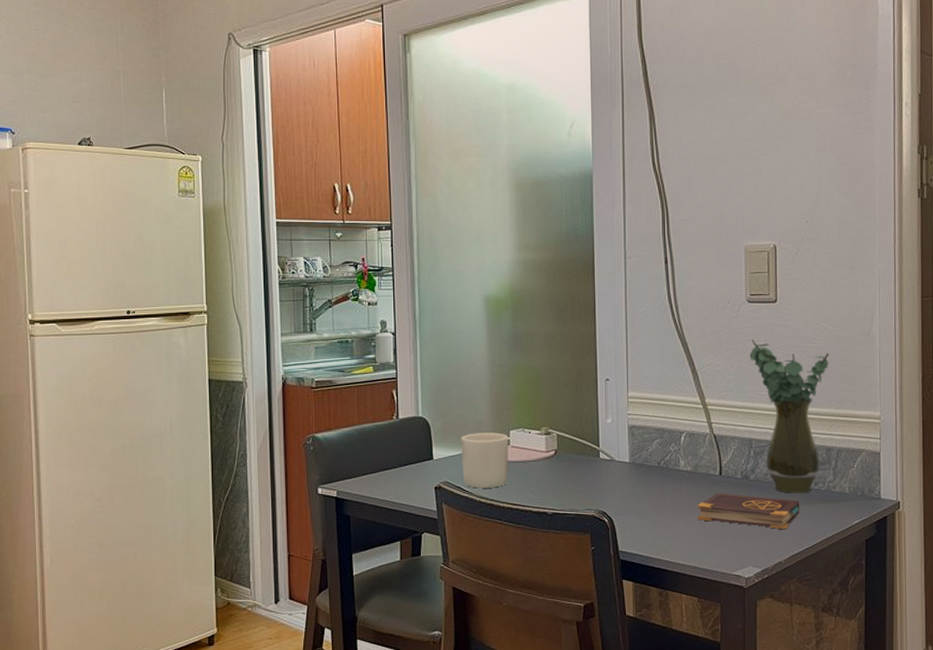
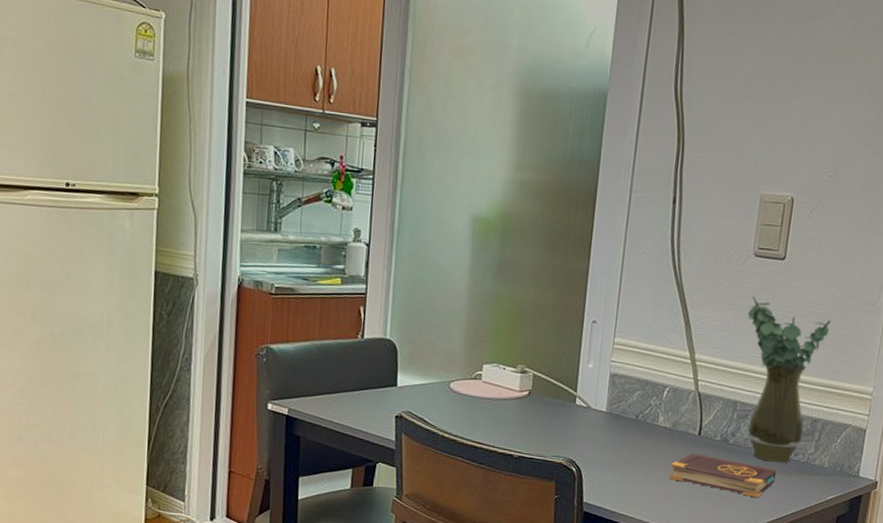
mug: present [461,432,508,488] -> none [427,362,480,424]

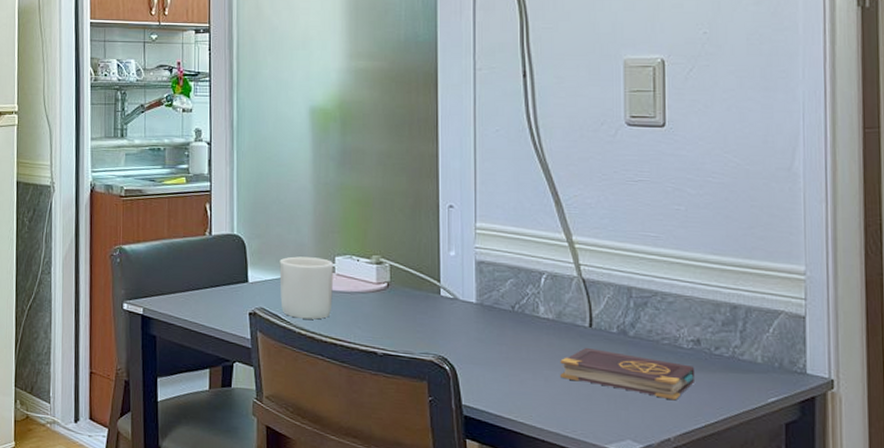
mug: none [427,362,480,424] -> present [279,256,333,320]
vase: present [748,296,832,463] -> none [629,168,736,358]

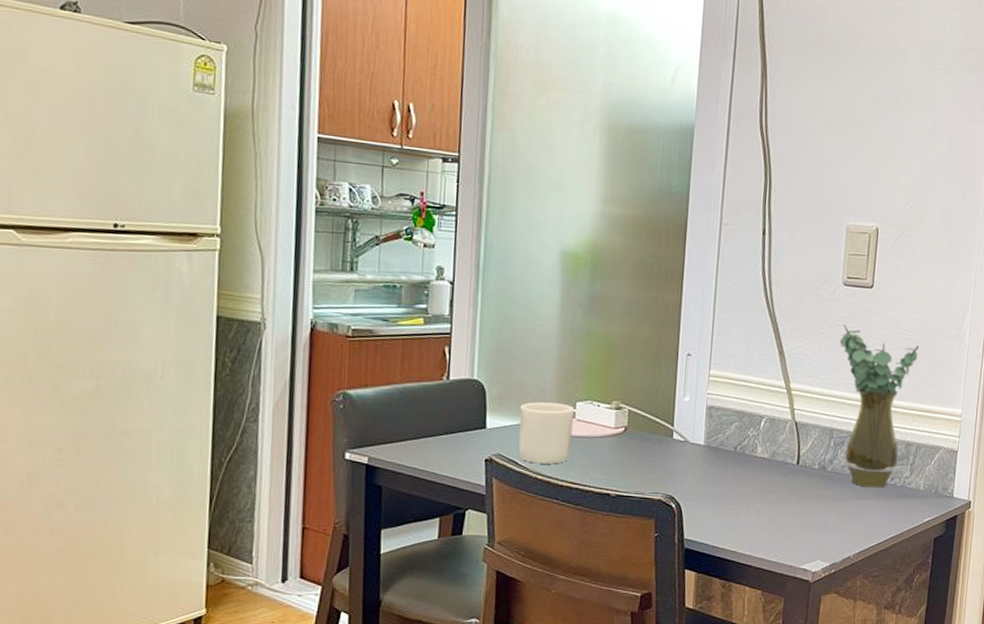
book: present [560,347,696,401] -> none [769,482,875,525]
vase: none [629,168,736,358] -> present [840,324,920,488]

